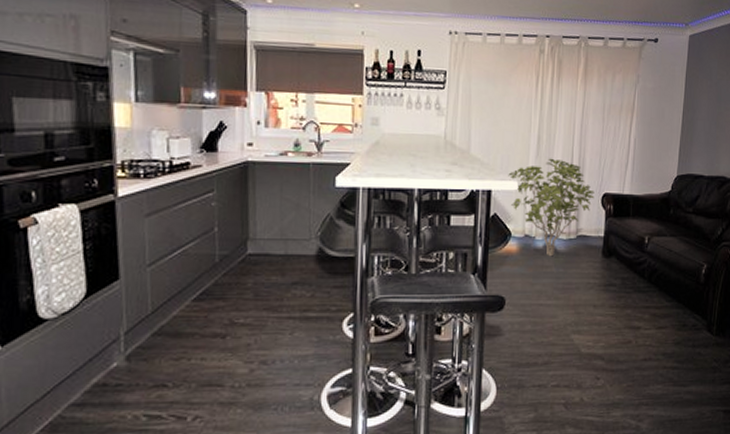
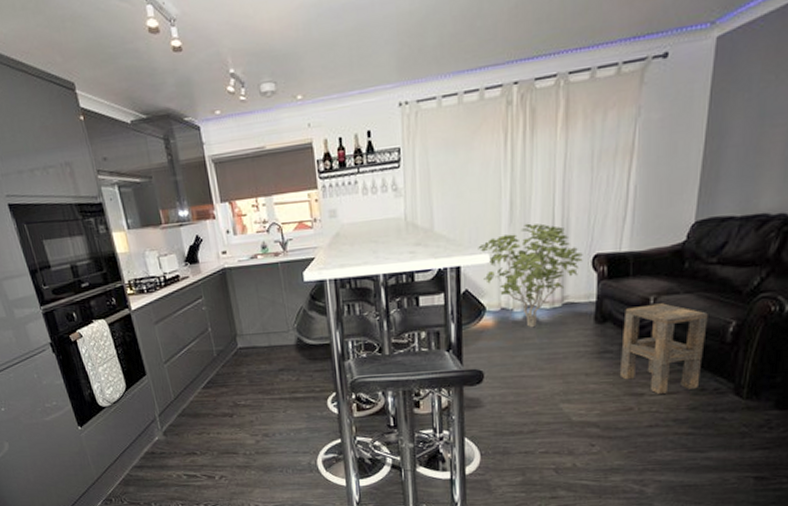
side table: none [621,243,687,328] -> present [619,303,708,394]

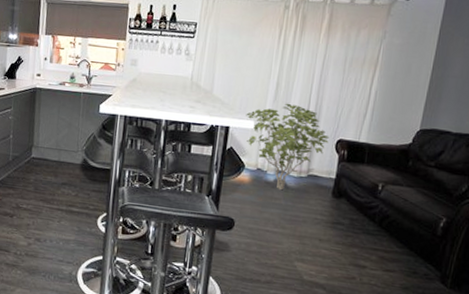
side table: present [619,303,708,394] -> none [347,189,424,271]

